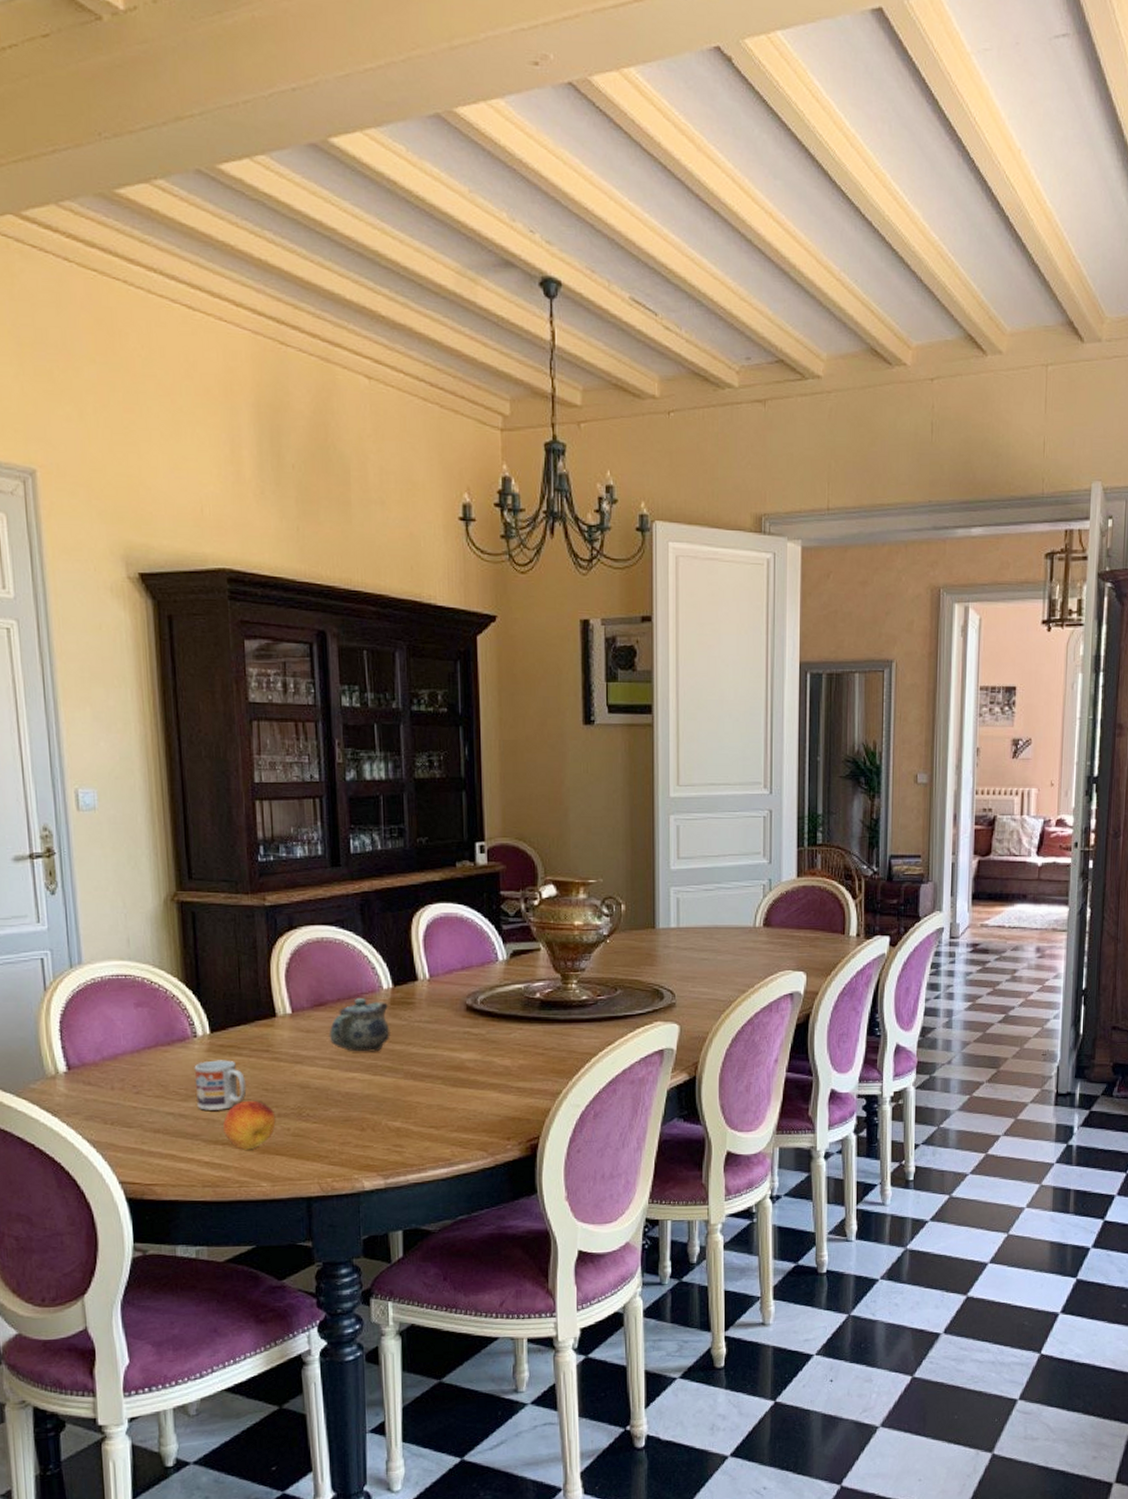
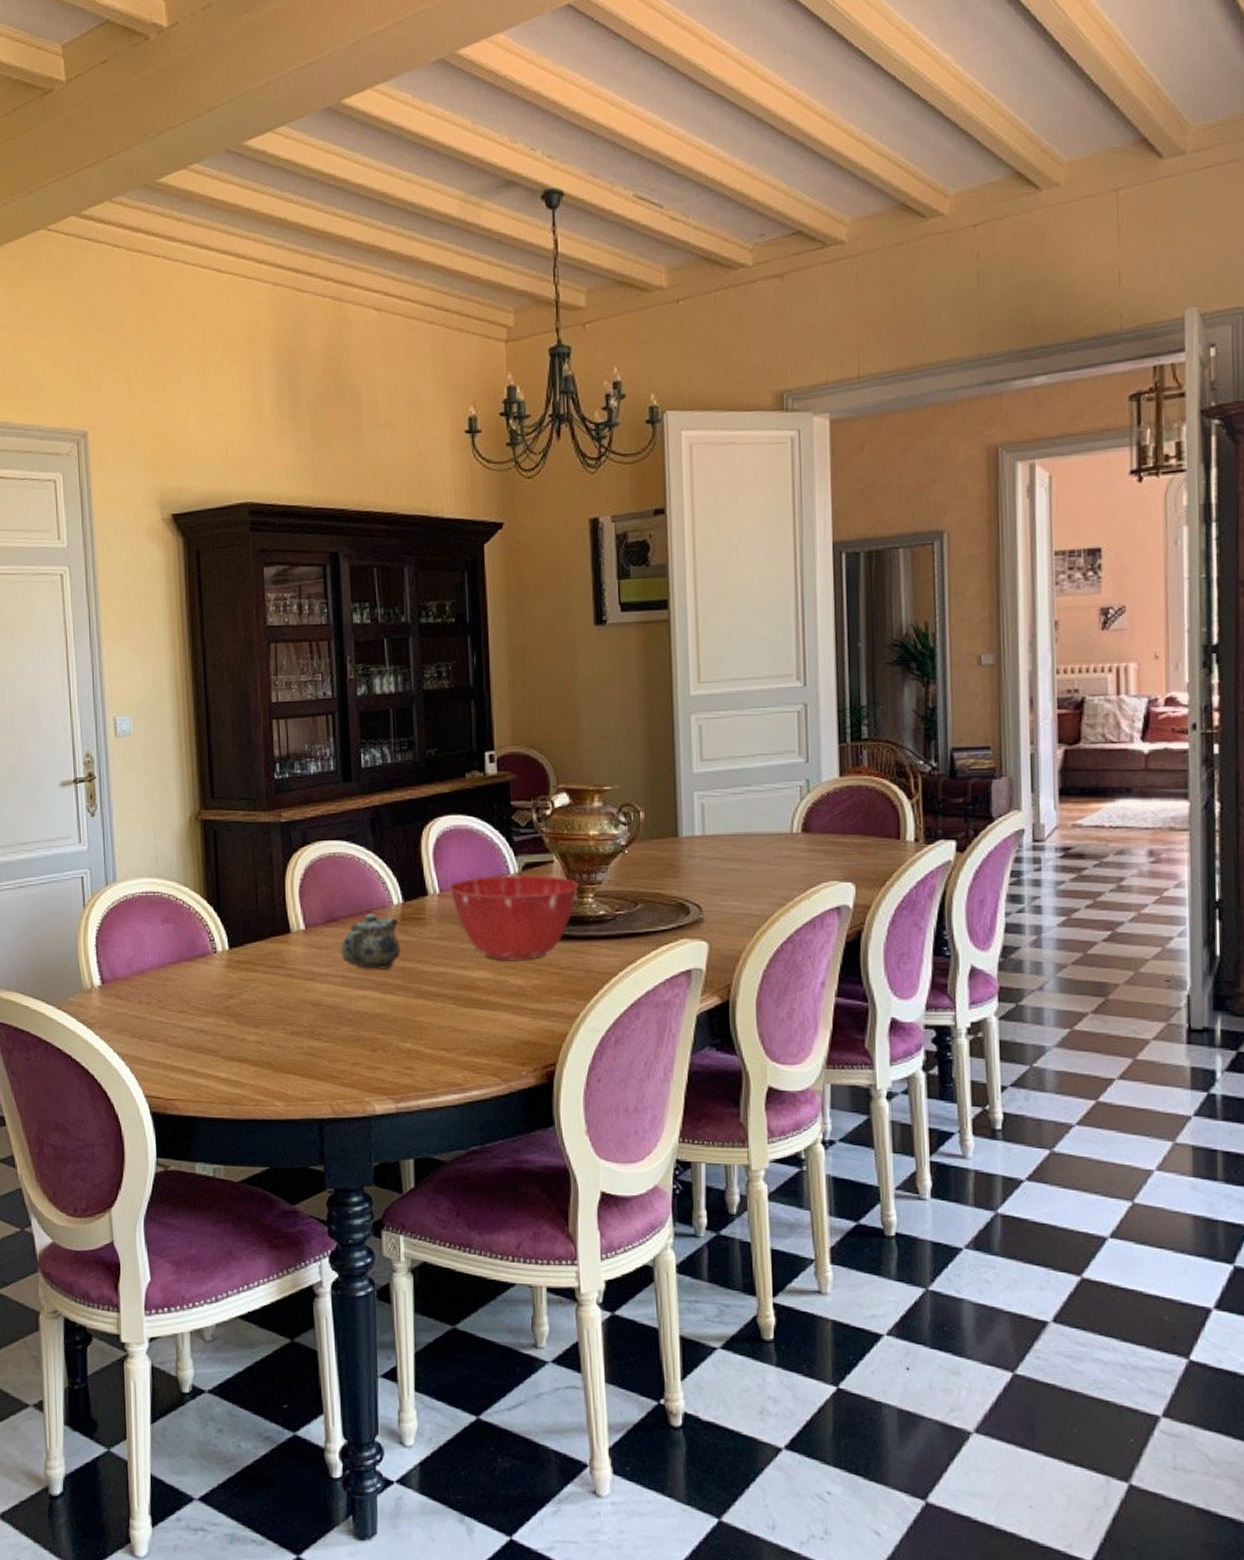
cup: present [194,1060,247,1110] -> none [214,976,262,1026]
fruit: present [223,1100,276,1150] -> none [240,1017,290,1068]
mixing bowl: none [439,961,564,1042] -> present [449,874,580,960]

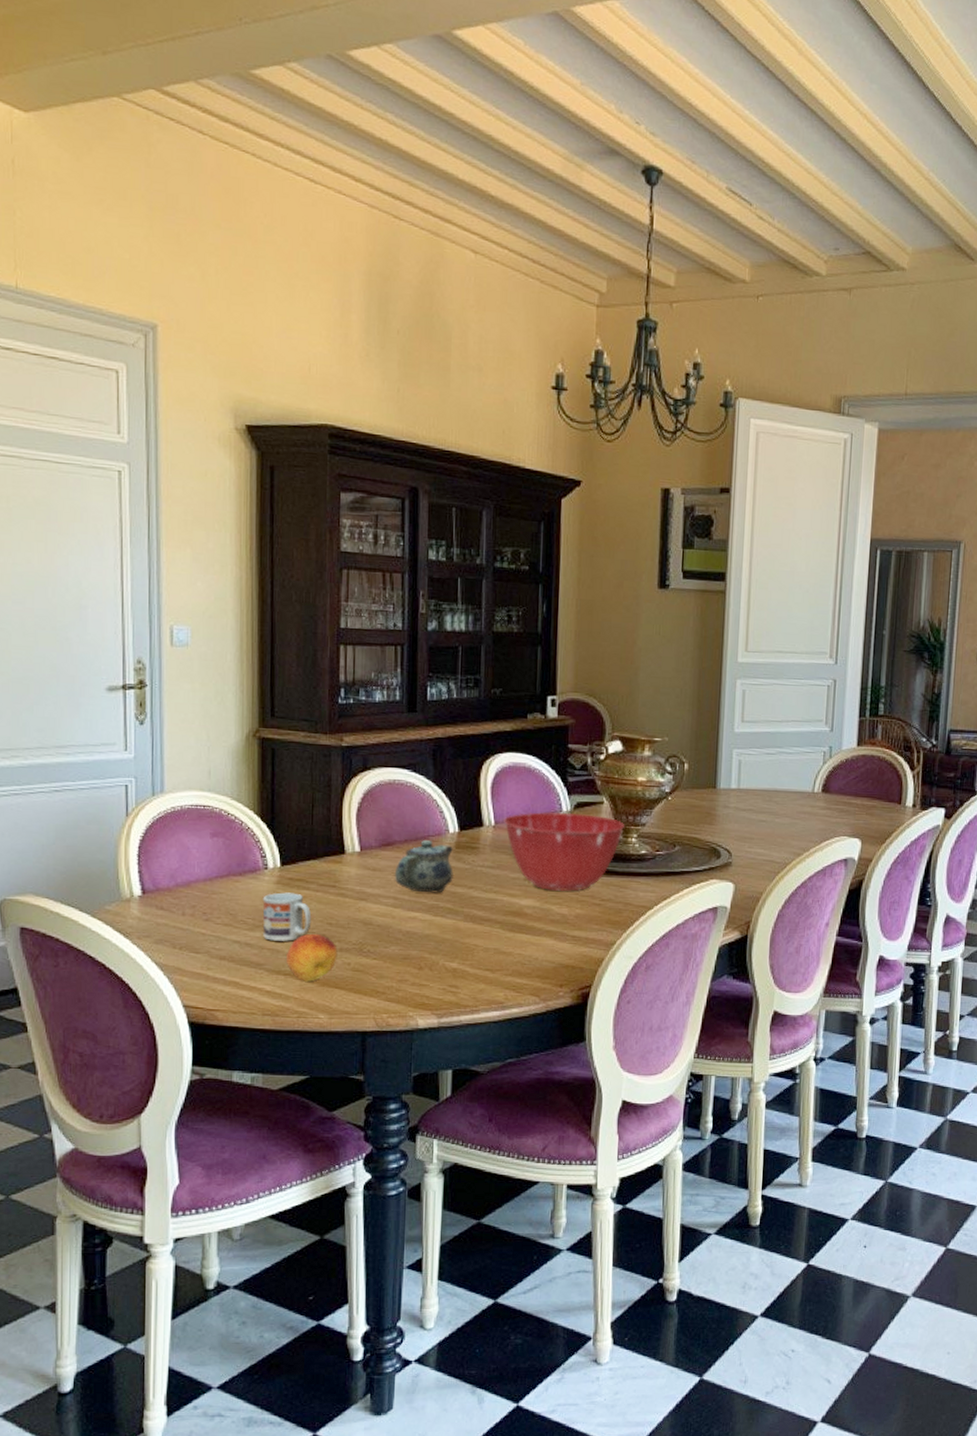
cup: none [214,976,262,1026] -> present [262,892,312,941]
fruit: none [240,1017,290,1068] -> present [287,933,338,982]

